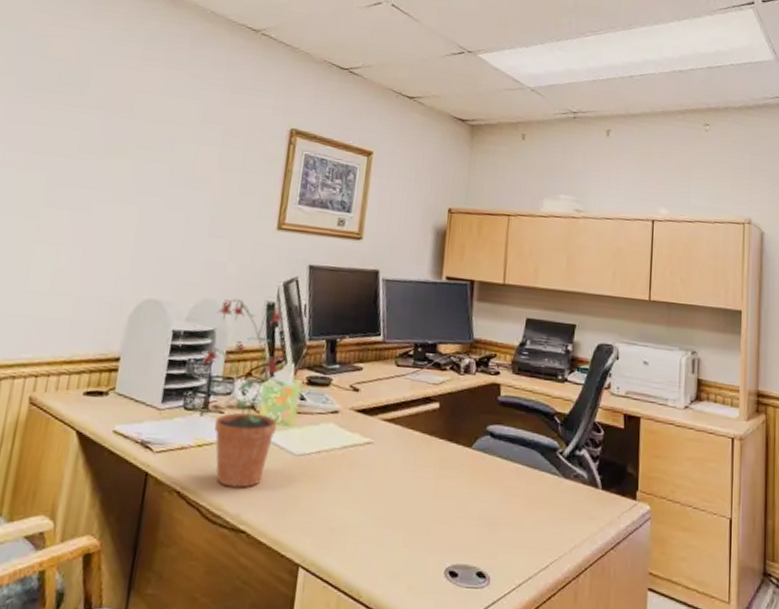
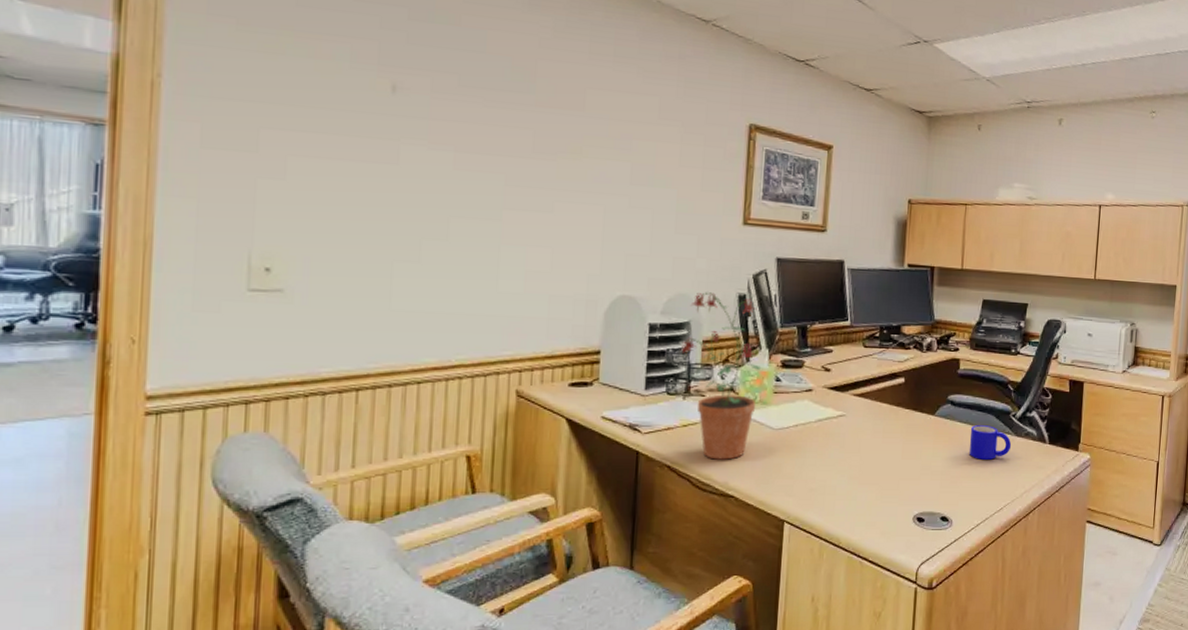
mug: none [511,461,559,505] -> present [969,424,1012,460]

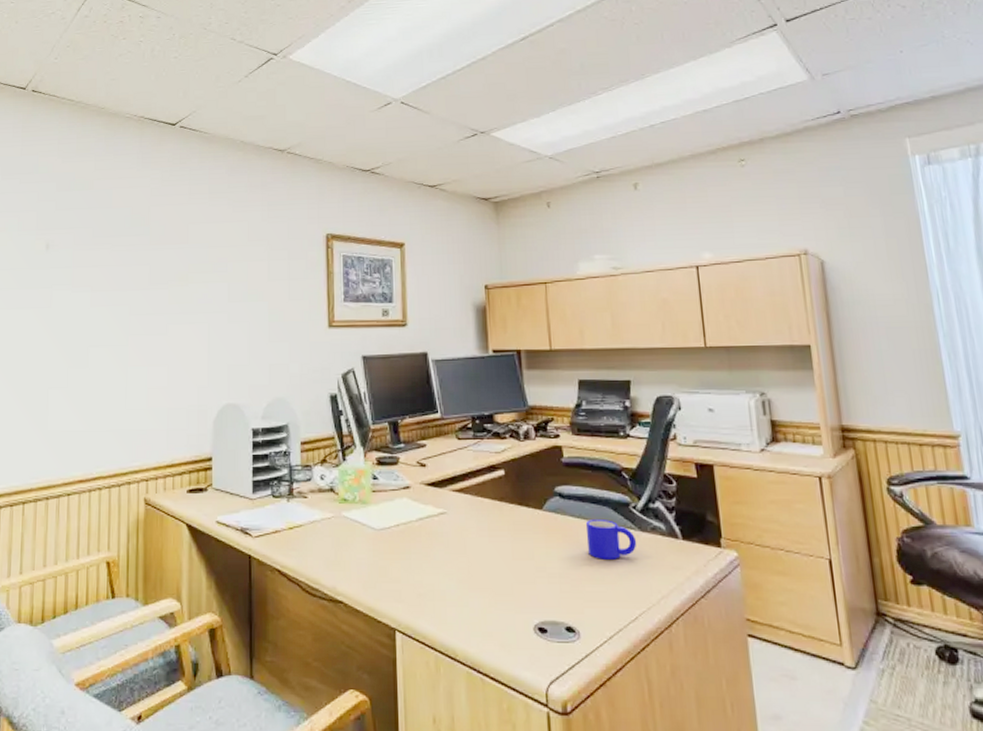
potted plant: present [680,292,763,460] -> none [281,395,359,563]

